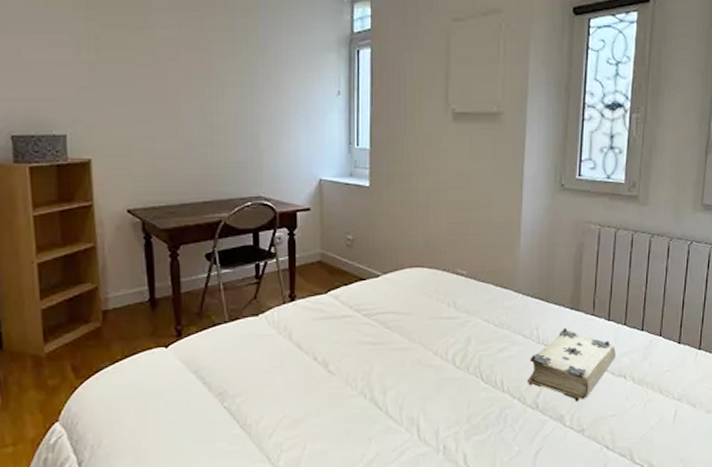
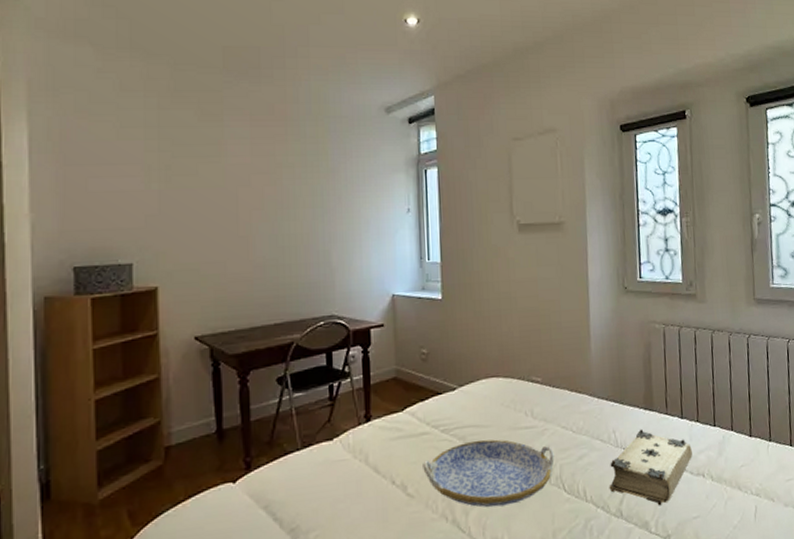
serving tray: none [344,327,474,390] -> present [423,439,554,508]

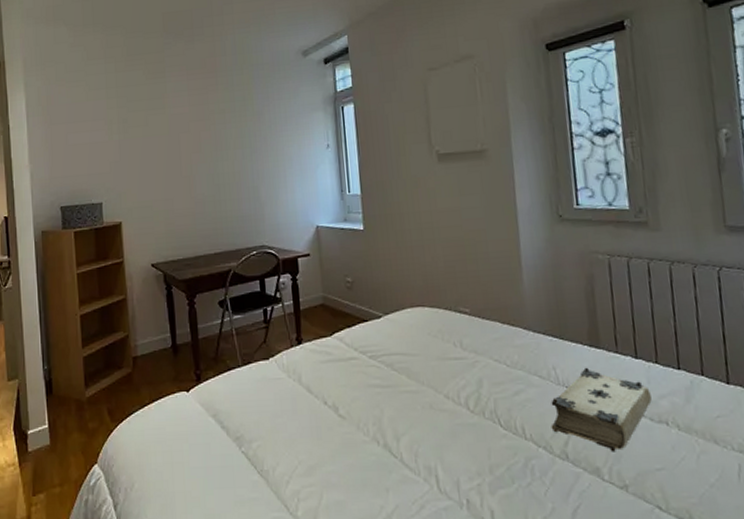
serving tray: present [423,439,554,508] -> none [352,368,488,436]

